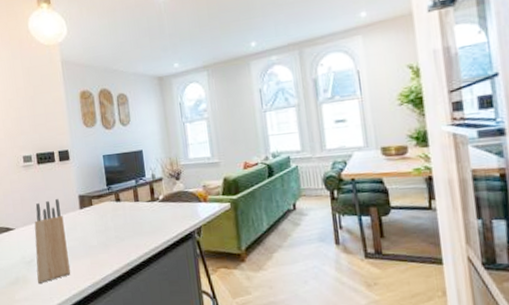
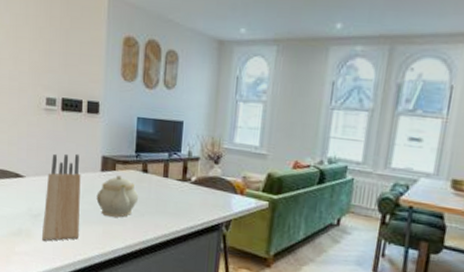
teapot: none [79,209,117,248] -> present [96,175,139,218]

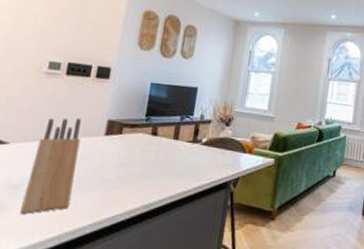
teapot: present [96,175,139,218] -> none [96,139,146,182]

